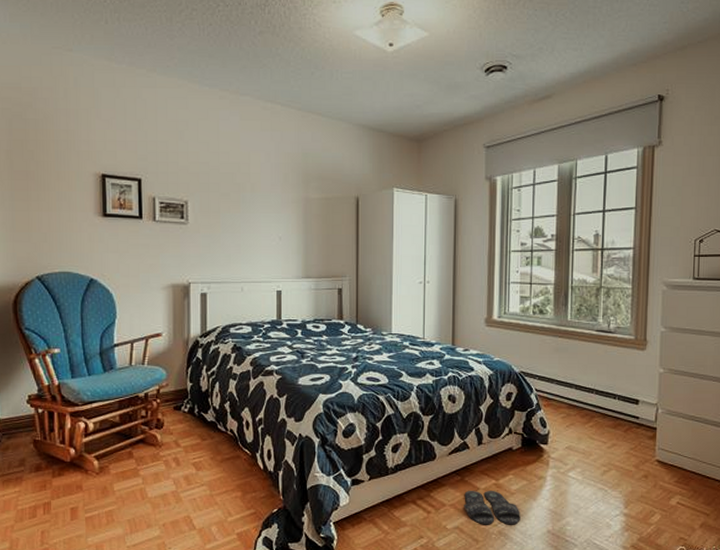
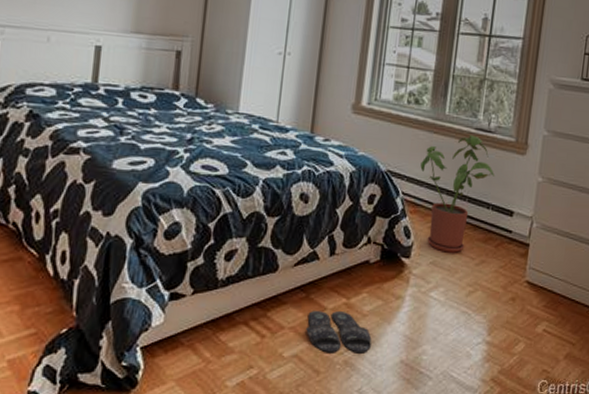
house plant: none [549,336,619,438] -> present [420,135,495,253]

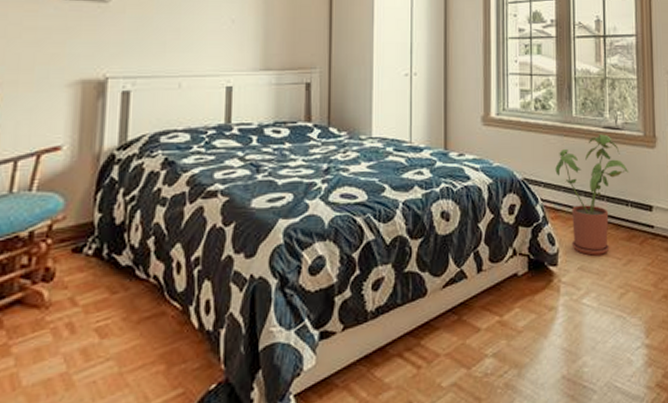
slippers: present [306,311,372,353] -> none [462,330,530,378]

